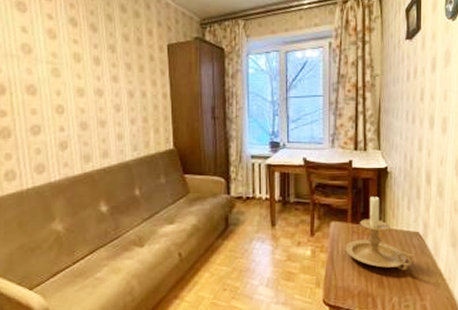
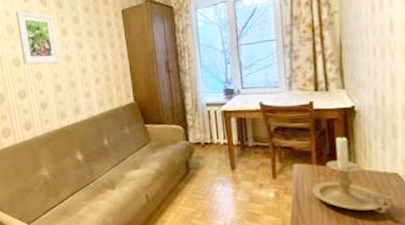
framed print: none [35,28,88,97] -> present [15,10,59,65]

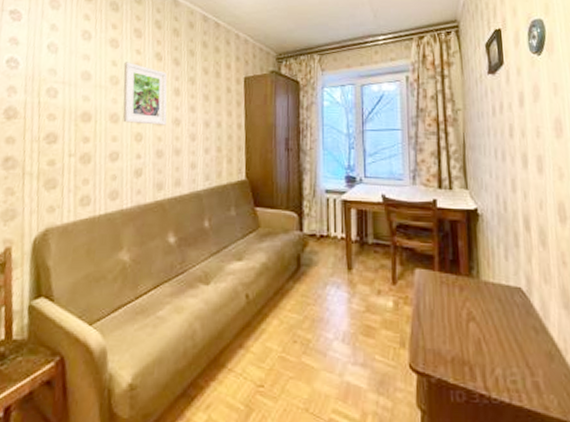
candle holder: present [311,136,393,214] -> none [433,240,518,335]

